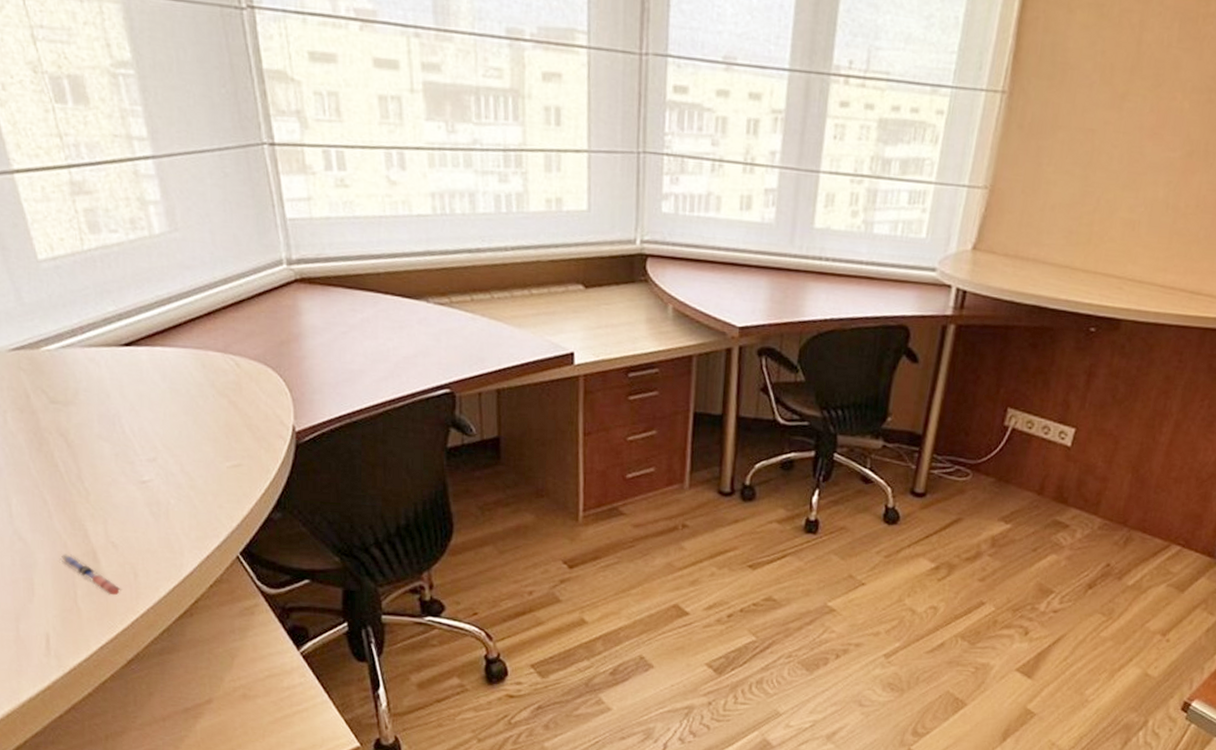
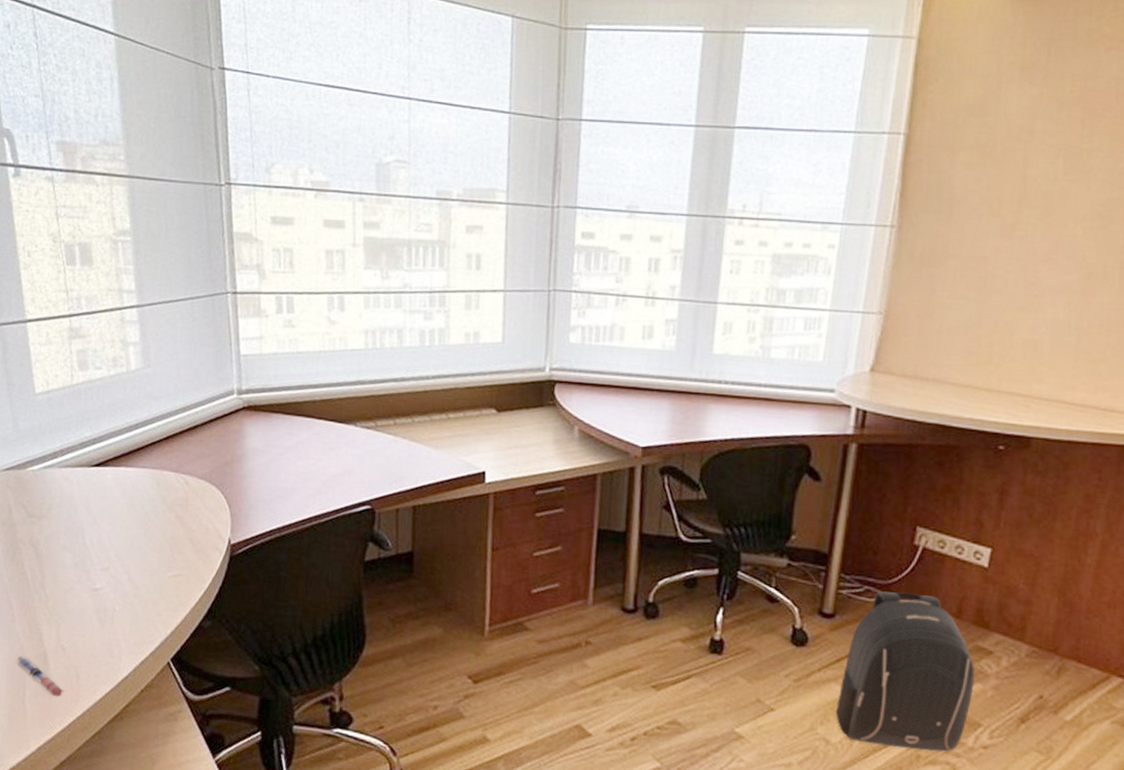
backpack: none [922,471,1052,617] -> present [836,591,975,752]

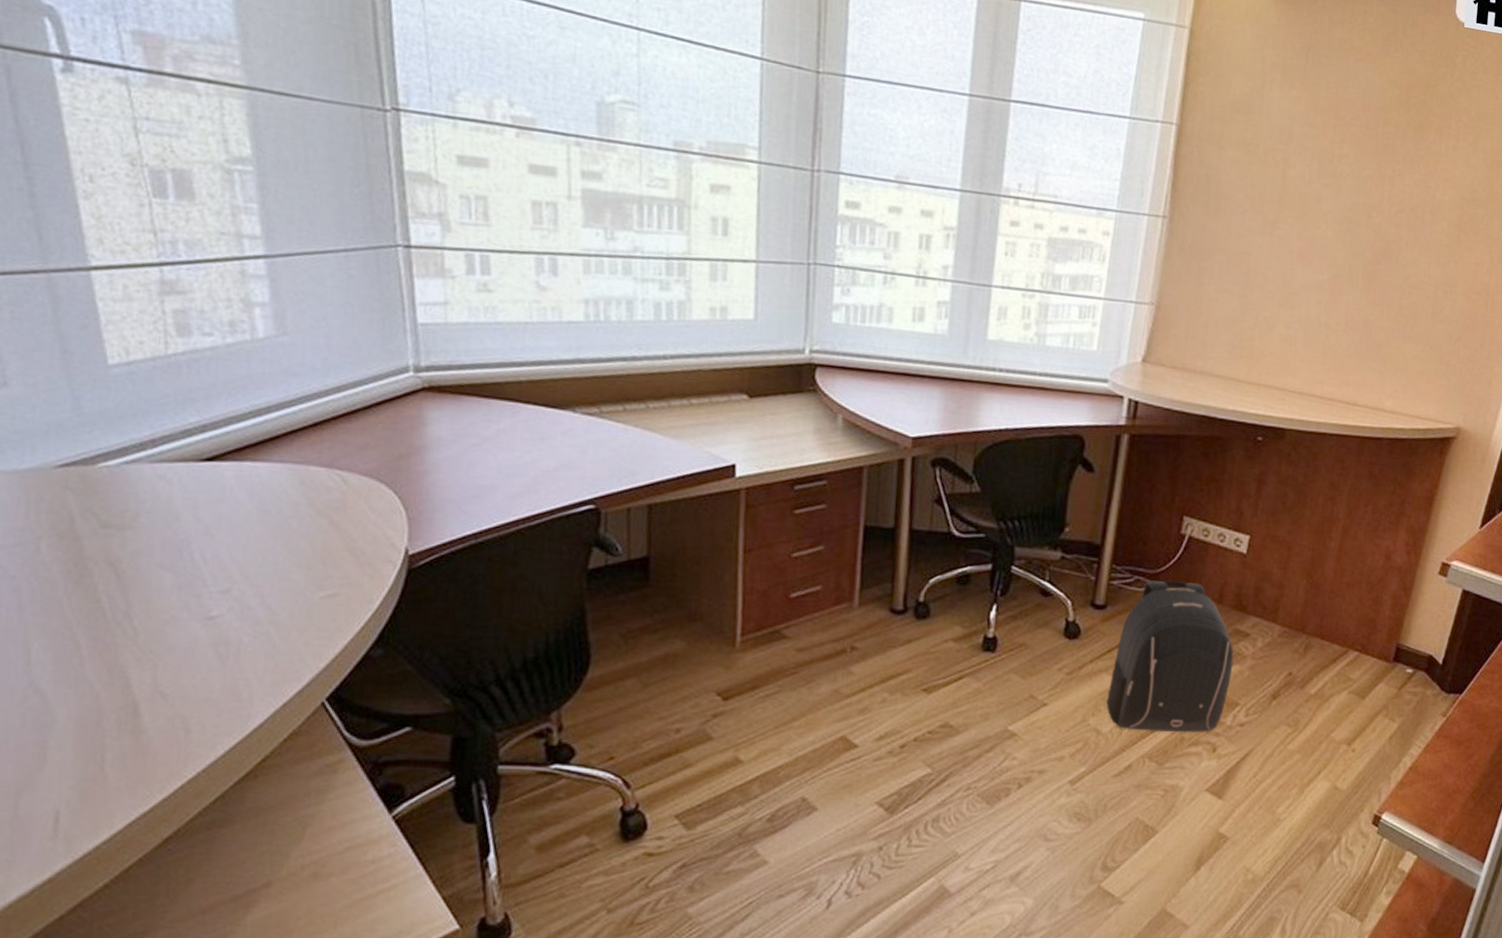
pen: present [15,655,65,697] -> none [86,708,167,758]

